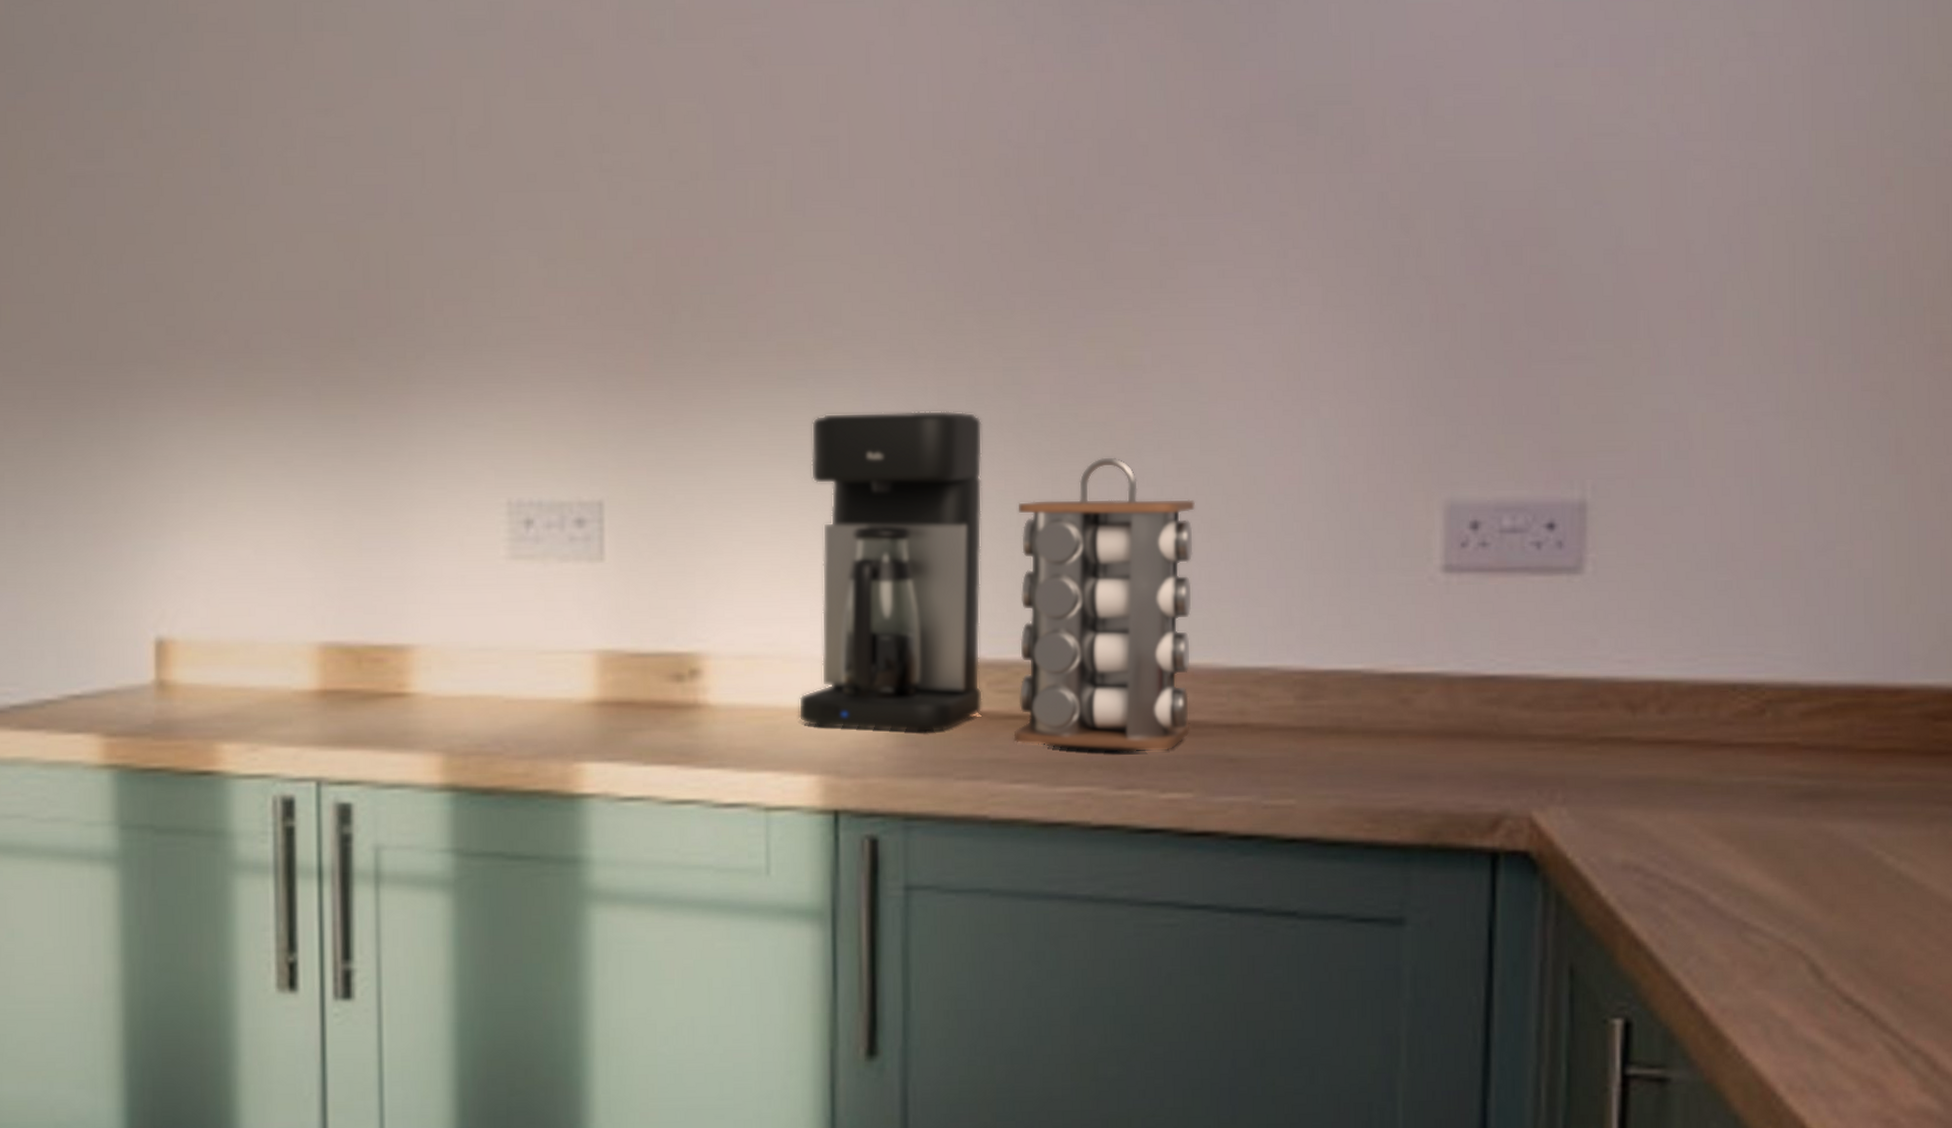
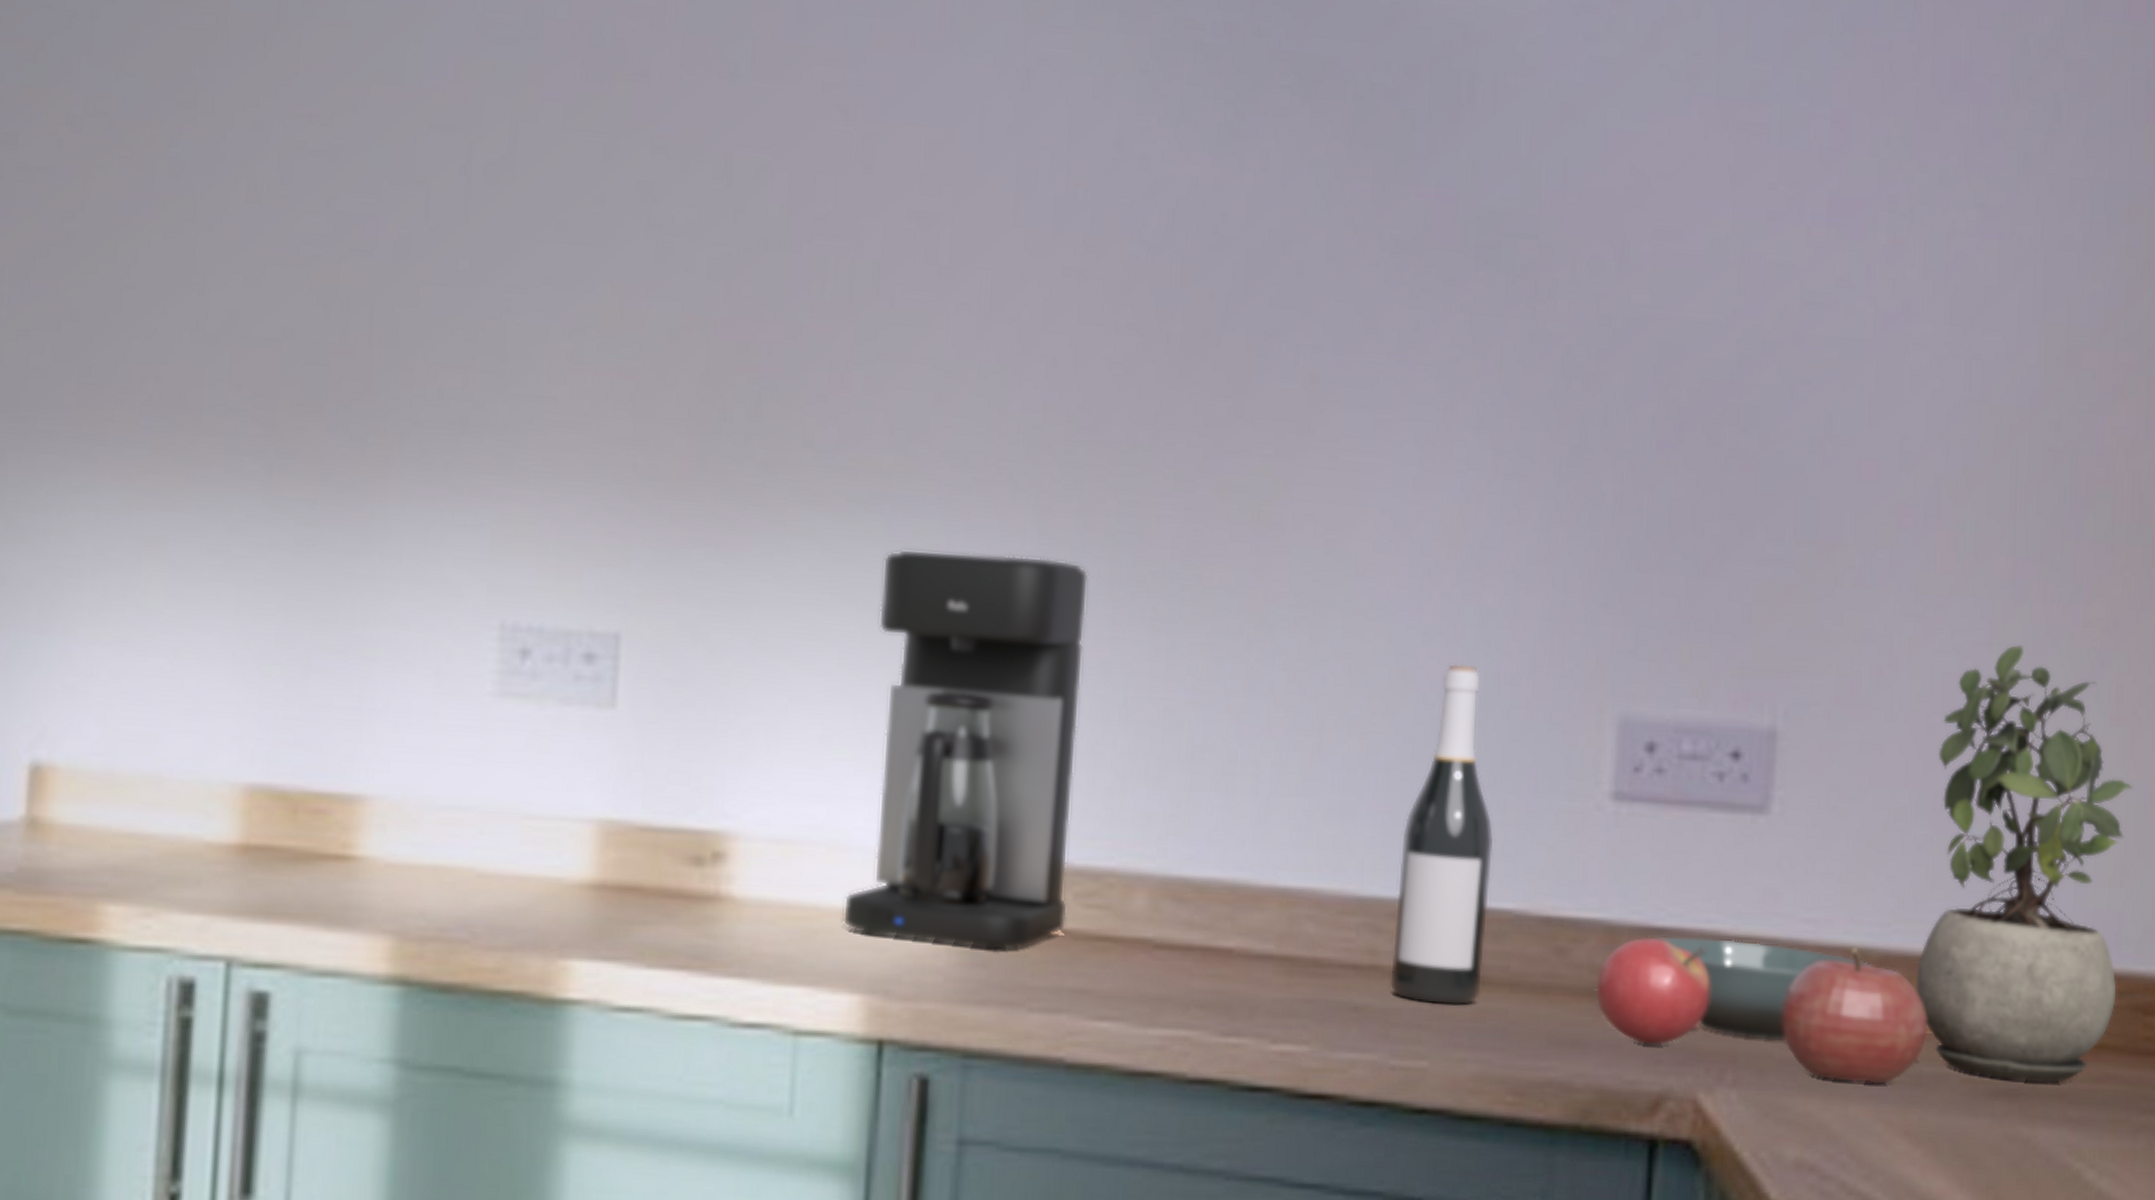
spice rack: present [1013,457,1195,753] -> none [1101,630,1332,992]
wine bottle: none [1258,469,1342,752] -> present [1389,664,1494,1006]
fruit: none [1438,685,1539,774] -> present [1596,938,1711,1045]
bowl: none [1481,680,1685,763] -> present [1648,935,1875,1041]
fruit: none [1602,679,1736,794] -> present [1780,946,1928,1084]
potted plant: none [1722,411,1915,784] -> present [1915,644,2133,1083]

